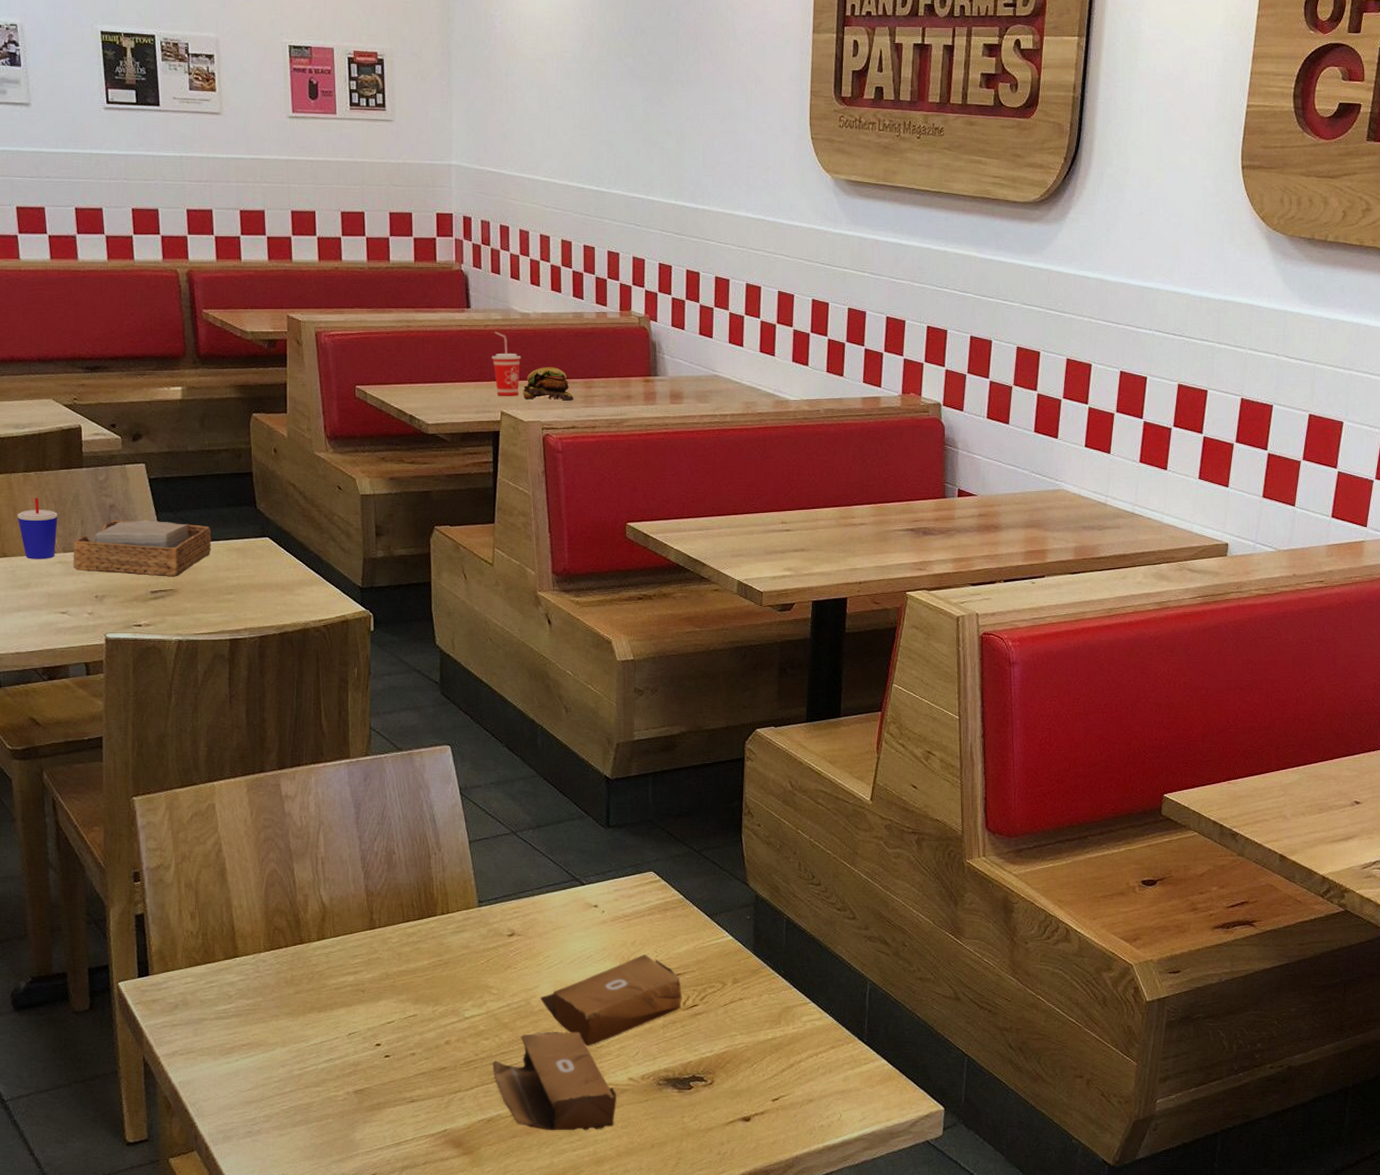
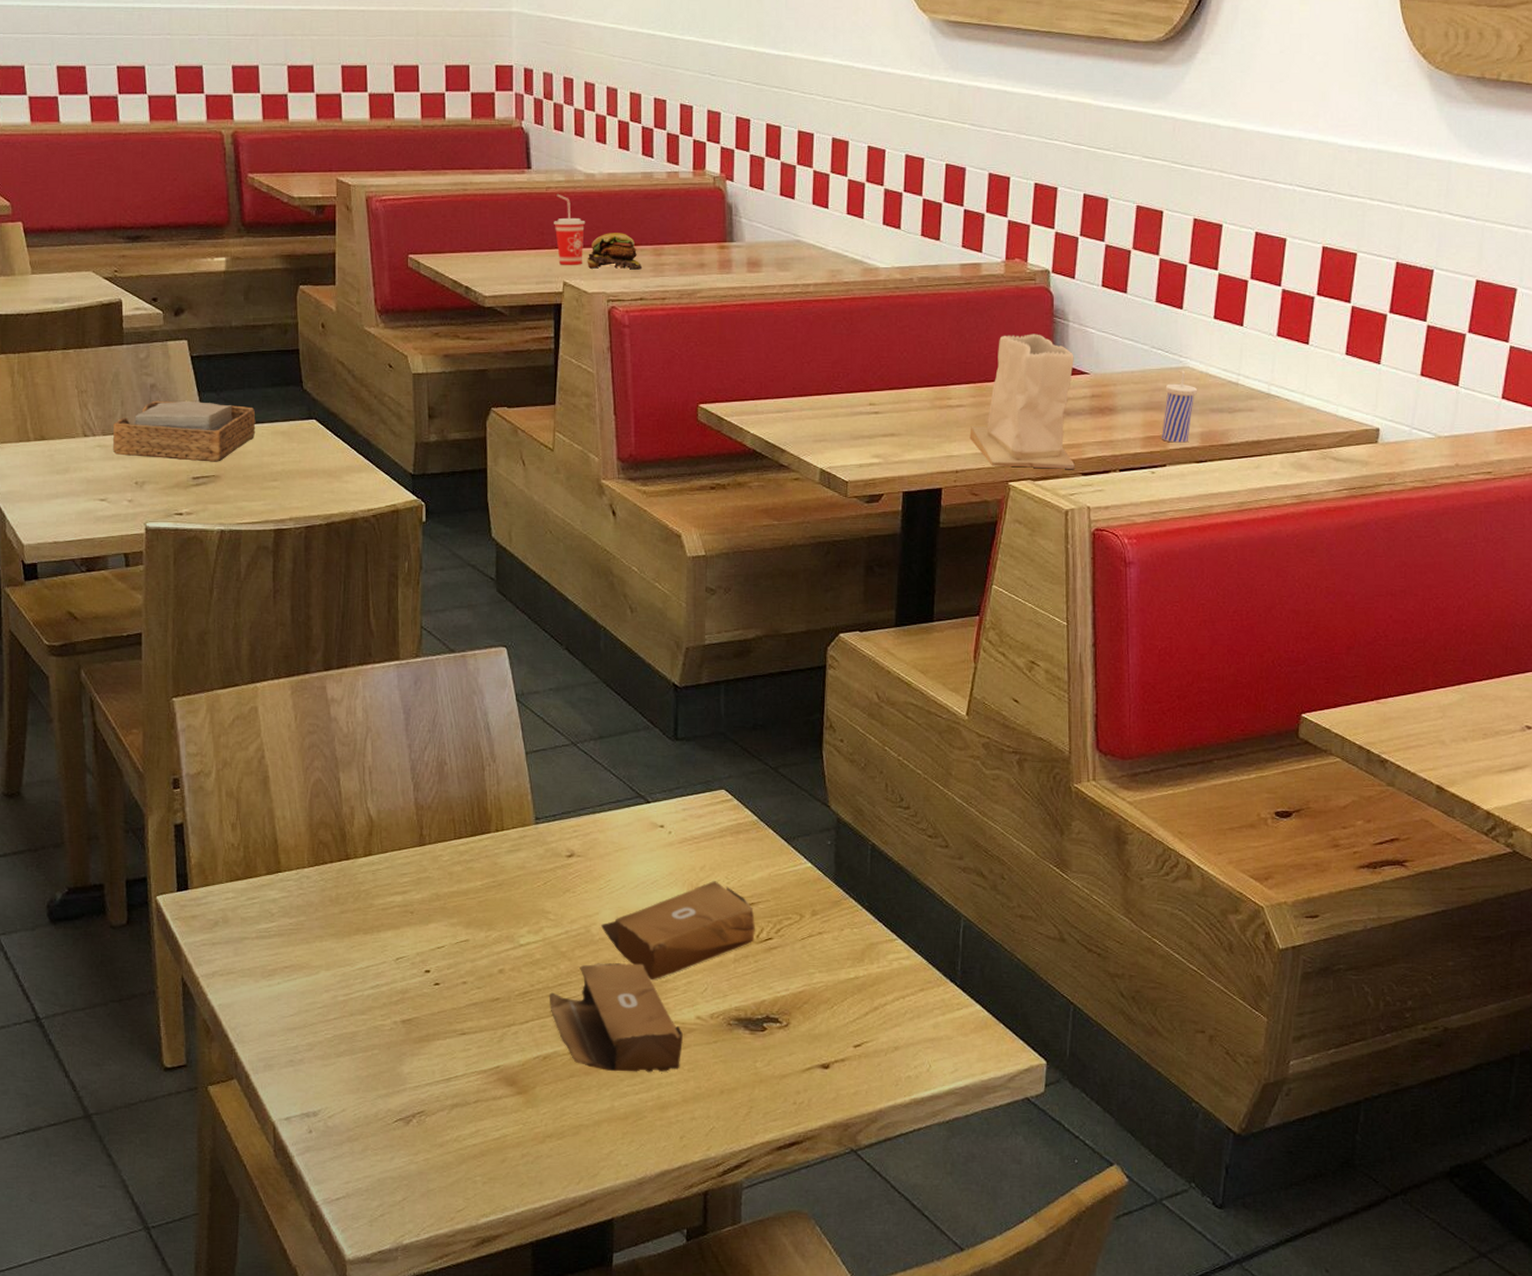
beverage cup: present [17,497,58,559] -> none [56,376,97,443]
paper bag: none [871,460,965,580] -> present [969,334,1075,469]
beverage cup: none [1040,491,1072,556] -> present [1161,369,1198,443]

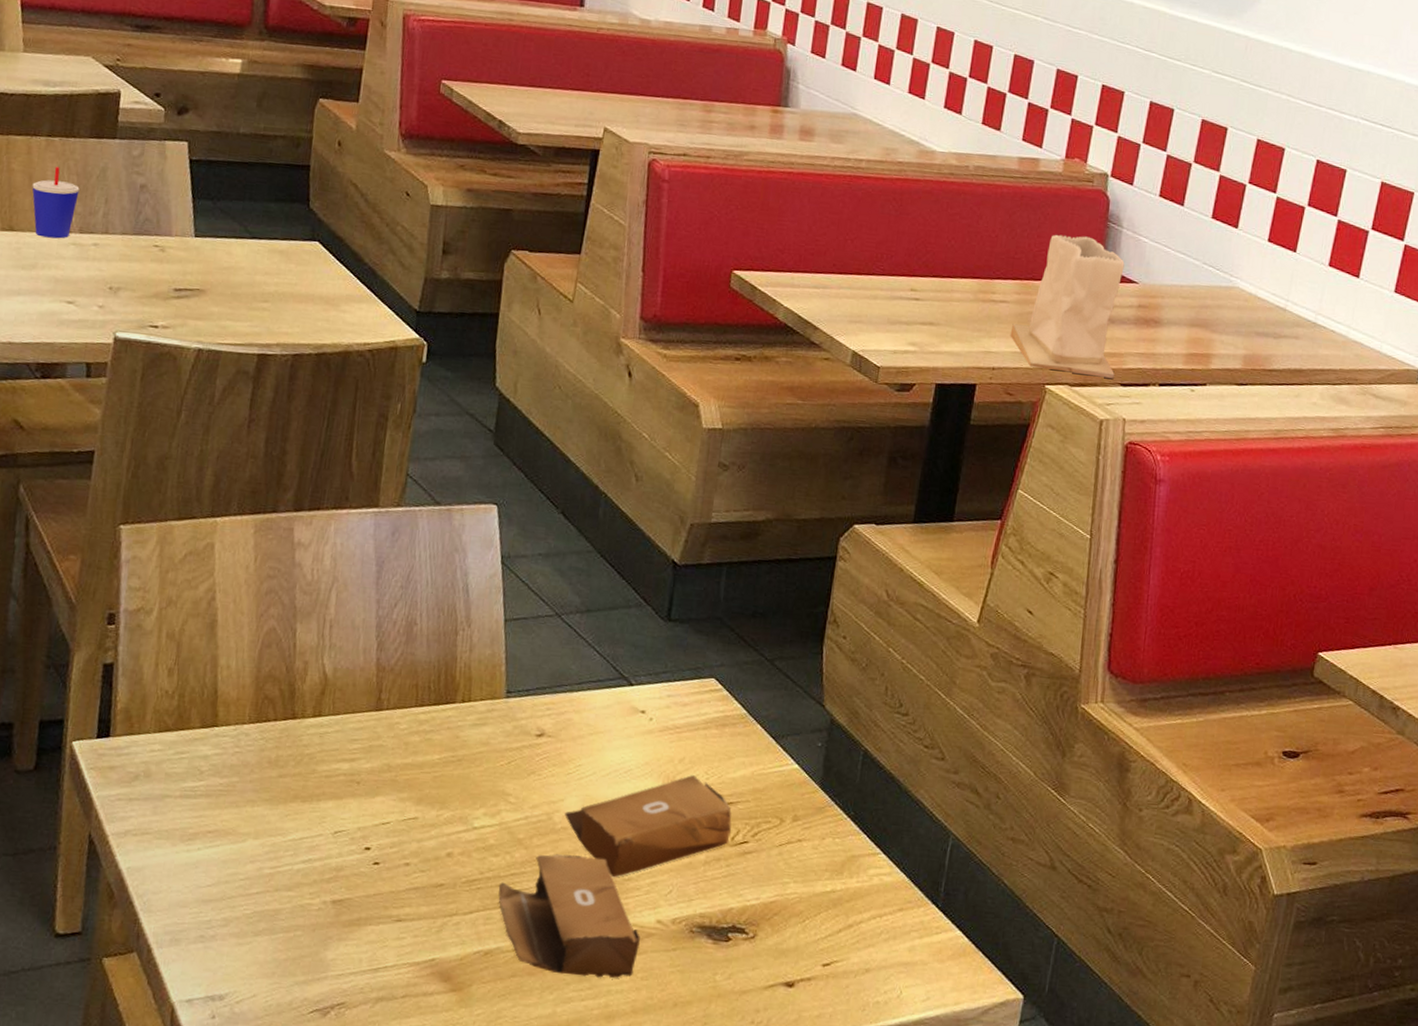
beverage cup: none [56,376,97,443] -> present [32,166,80,239]
napkin holder: present [112,400,256,462] -> none [88,202,253,275]
beverage cup: present [554,193,586,265] -> none [601,36,635,112]
burger: present [587,233,642,270] -> none [631,82,689,124]
beverage cup: present [1161,369,1198,443] -> none [1204,288,1246,364]

